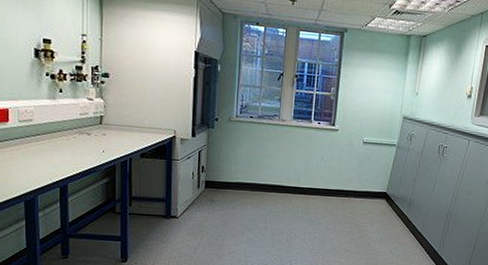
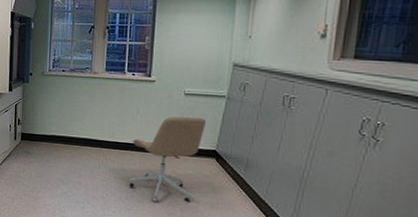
office chair: none [311,163,379,242] -> present [128,116,206,203]

